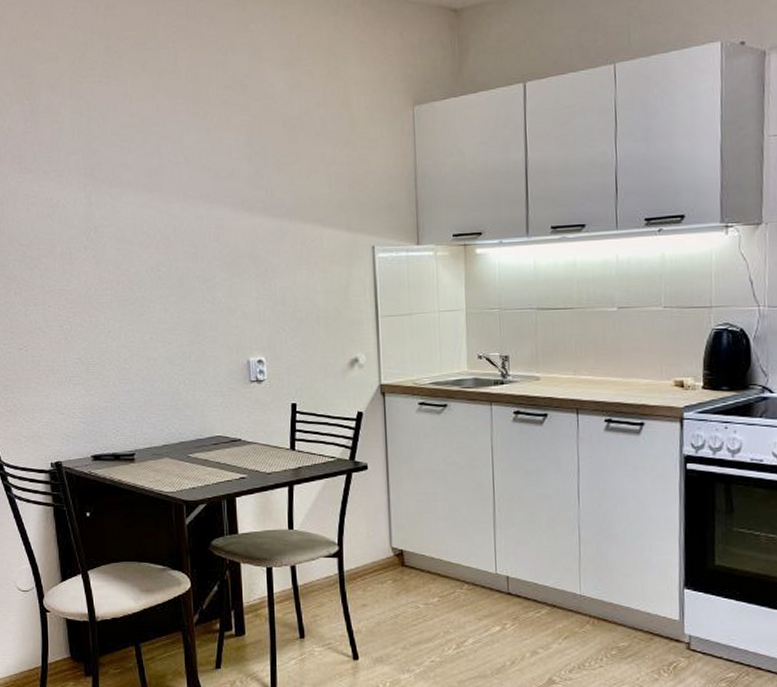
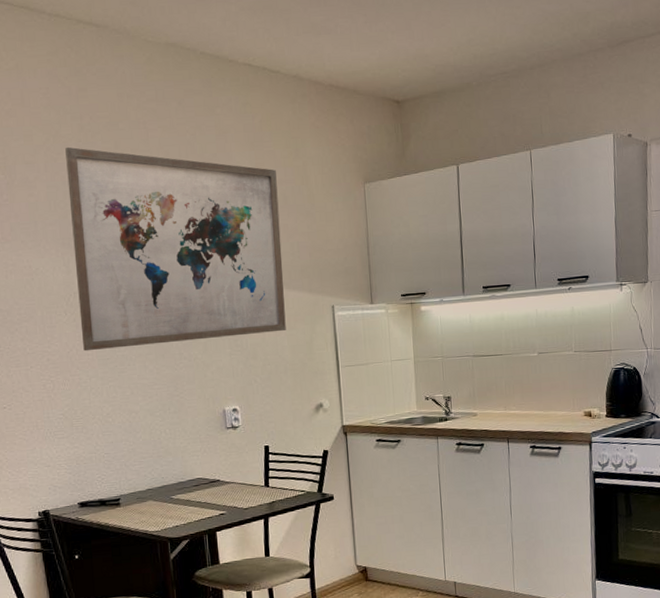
wall art: none [91,69,320,291] -> present [65,146,286,352]

